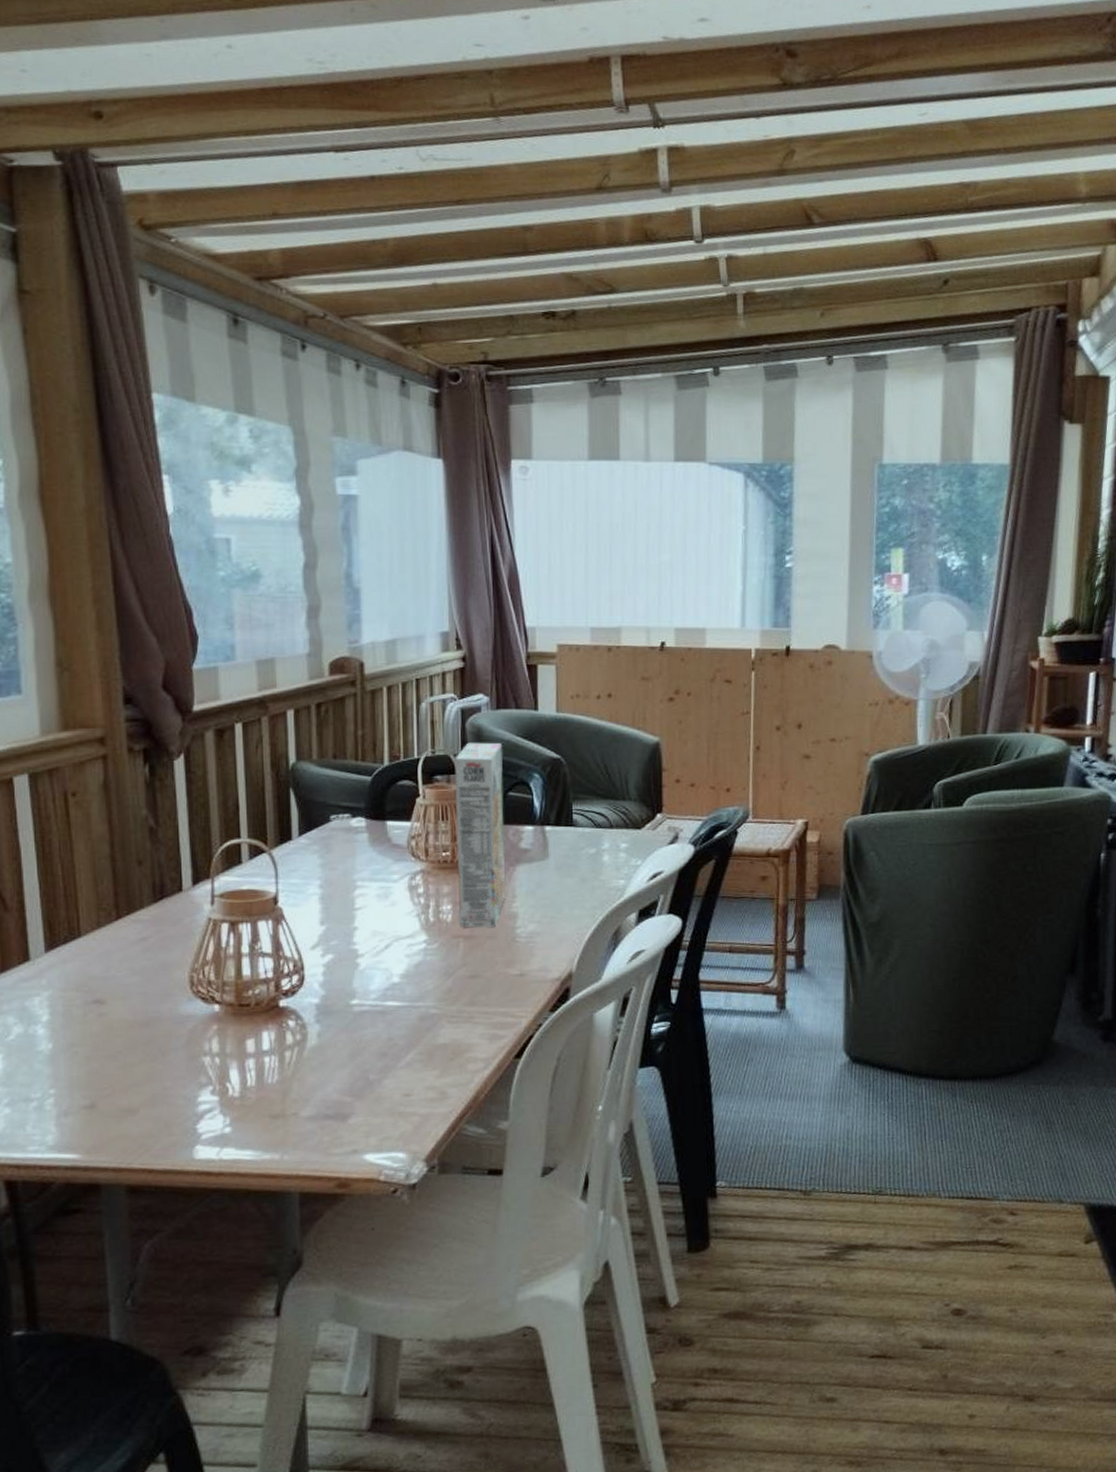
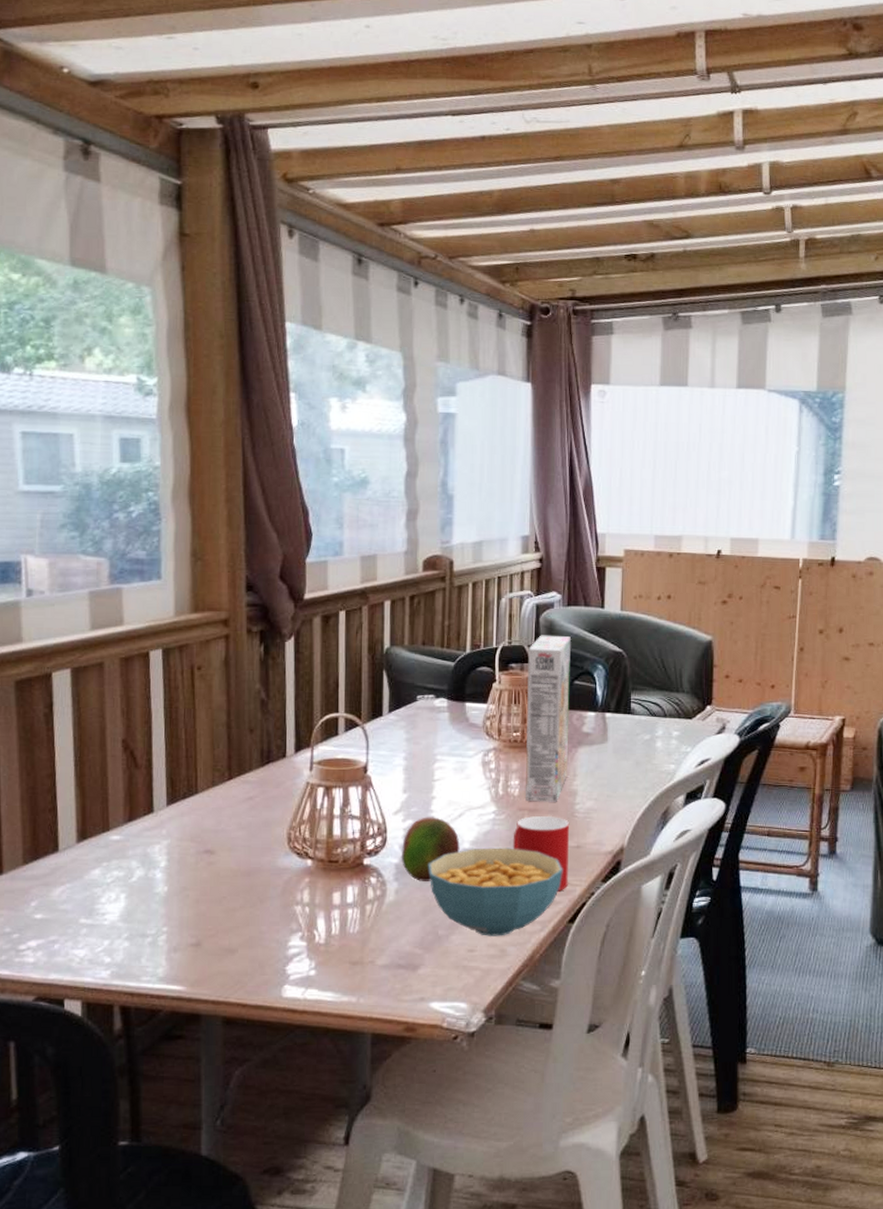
fruit: none [322,950,389,1022] -> present [402,817,460,881]
cereal bowl: none [353,979,506,1078] -> present [428,848,563,936]
cup: none [448,942,513,1025] -> present [513,815,570,892]

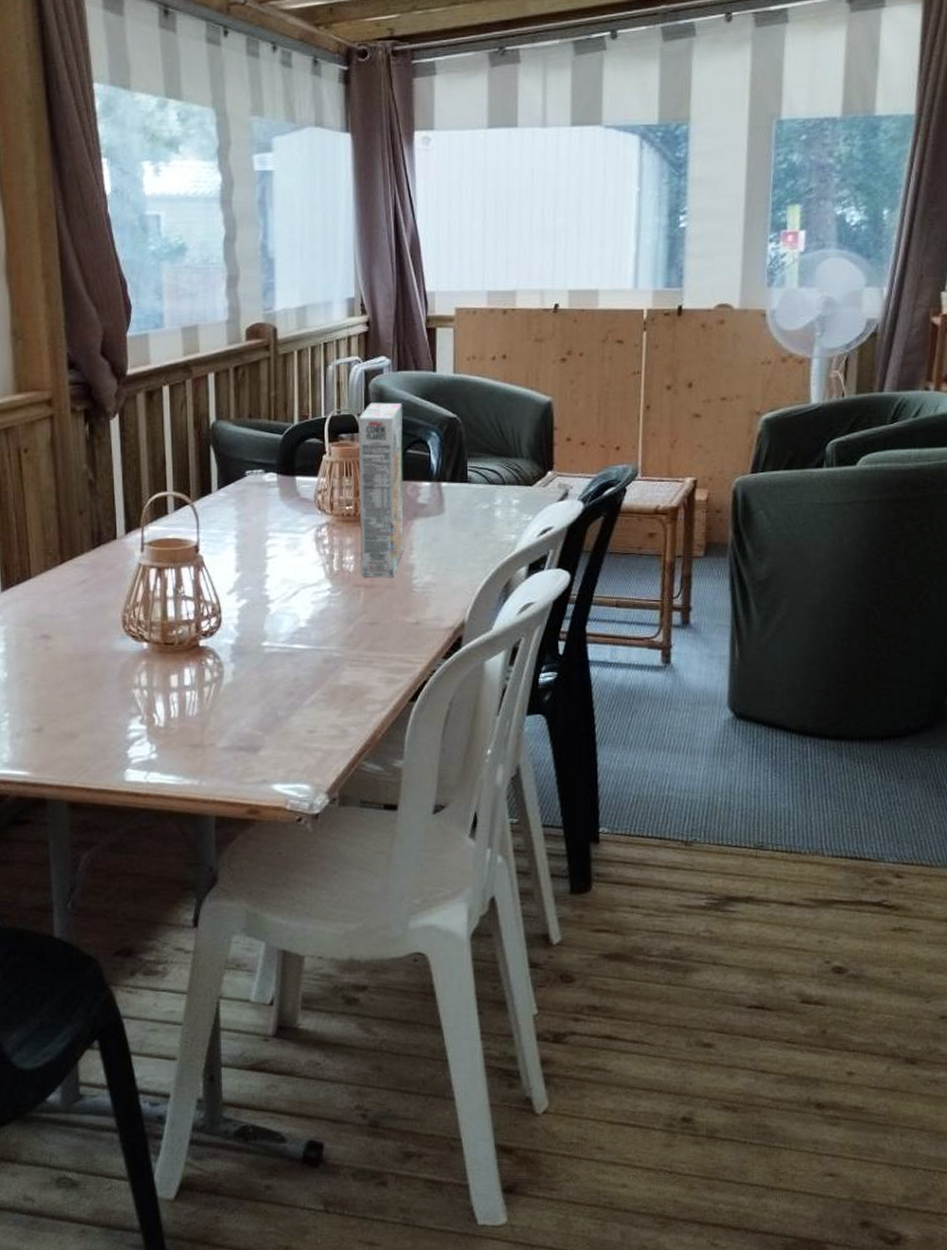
fruit: present [402,817,460,881] -> none [237,596,296,662]
cereal bowl: present [428,848,563,936] -> none [264,625,403,717]
cup: present [513,815,570,892] -> none [350,591,409,670]

